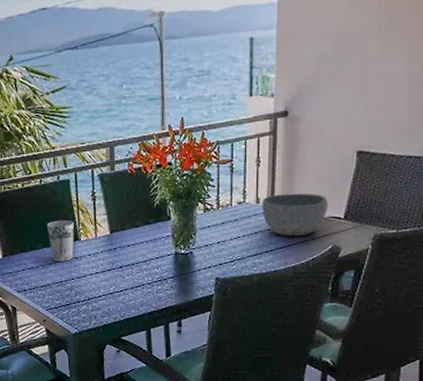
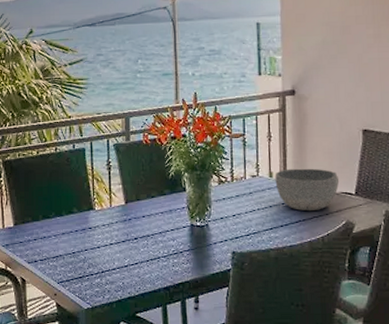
cup: present [46,220,74,262] -> none [60,188,89,232]

